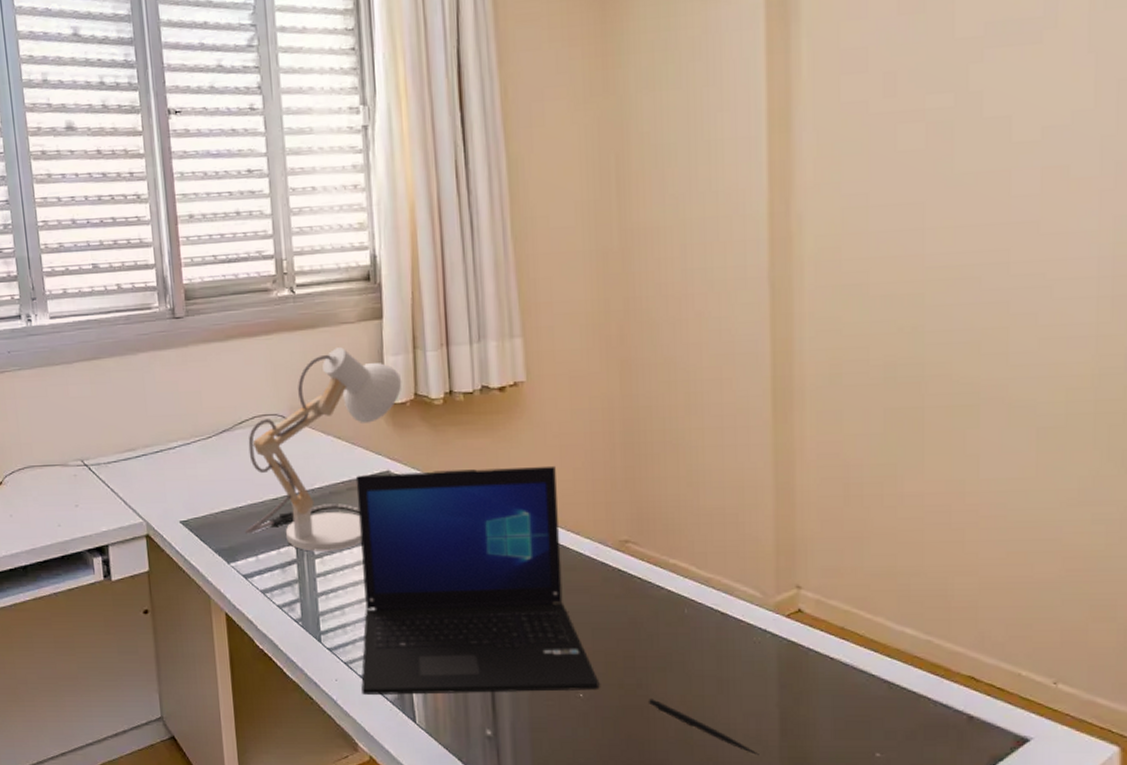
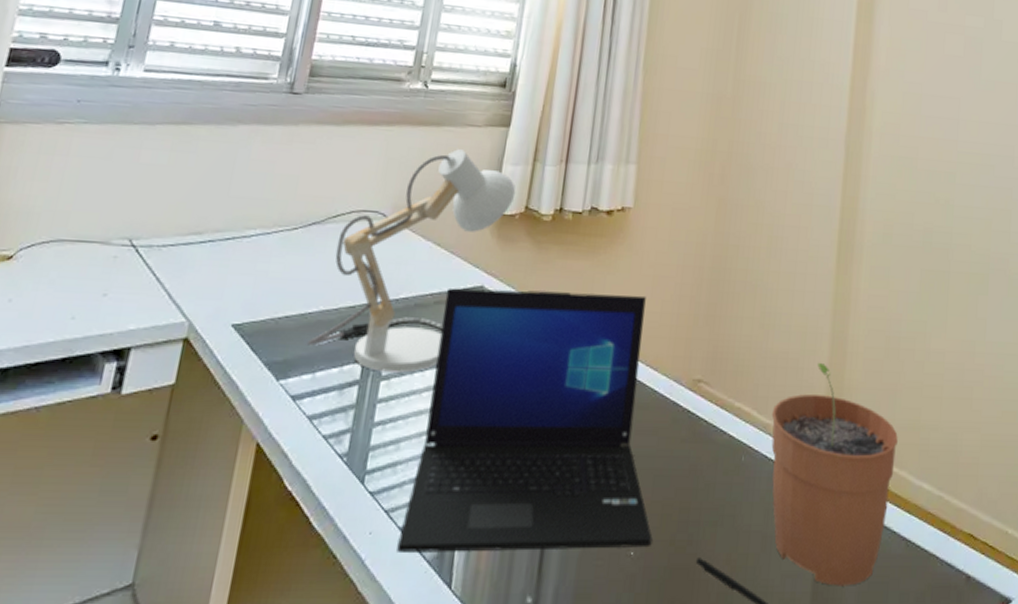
plant pot: none [712,515,869,724] -> present [771,362,898,586]

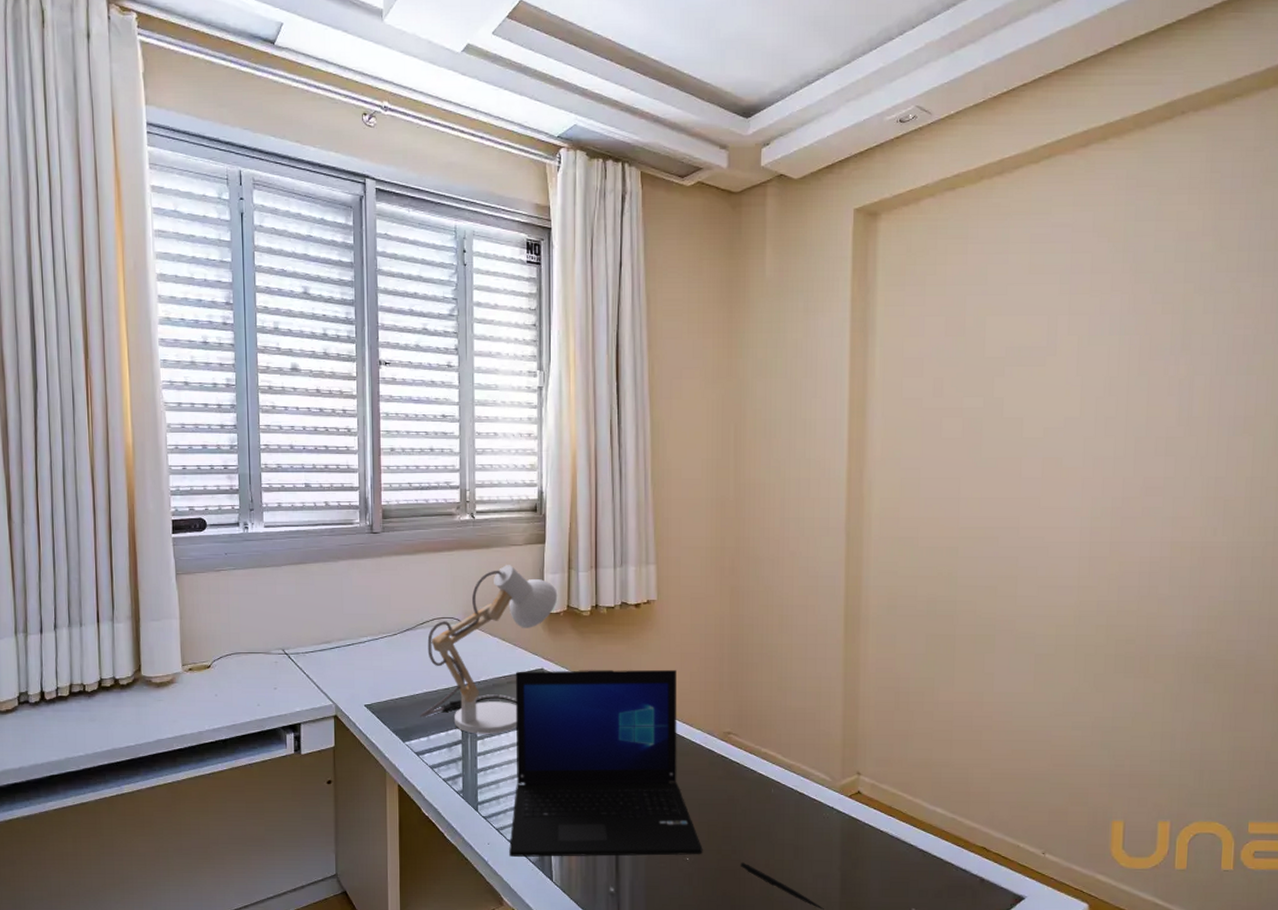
plant pot: present [771,362,898,586] -> none [794,715,911,885]

